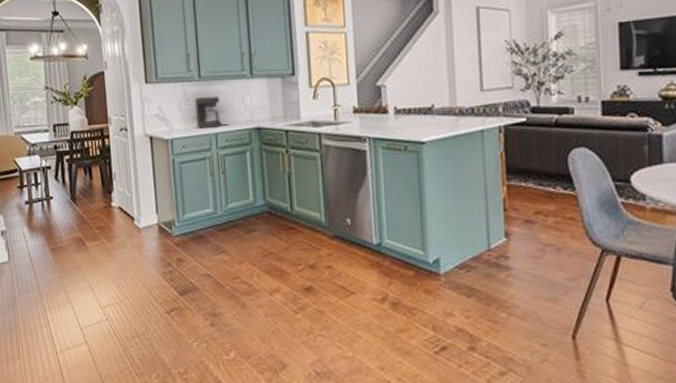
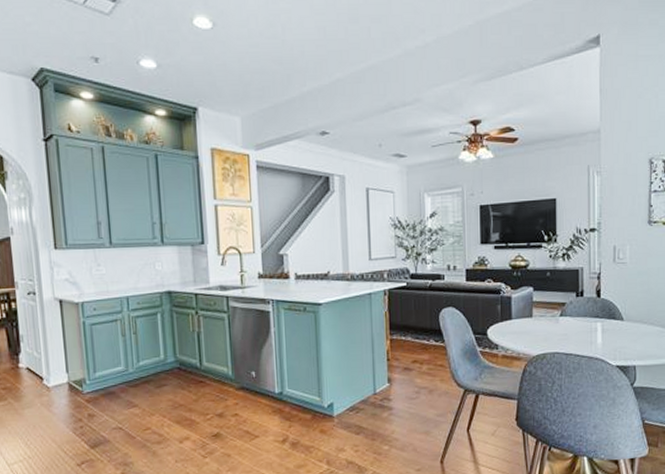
coffee maker: present [195,97,222,129] -> none [106,263,133,292]

